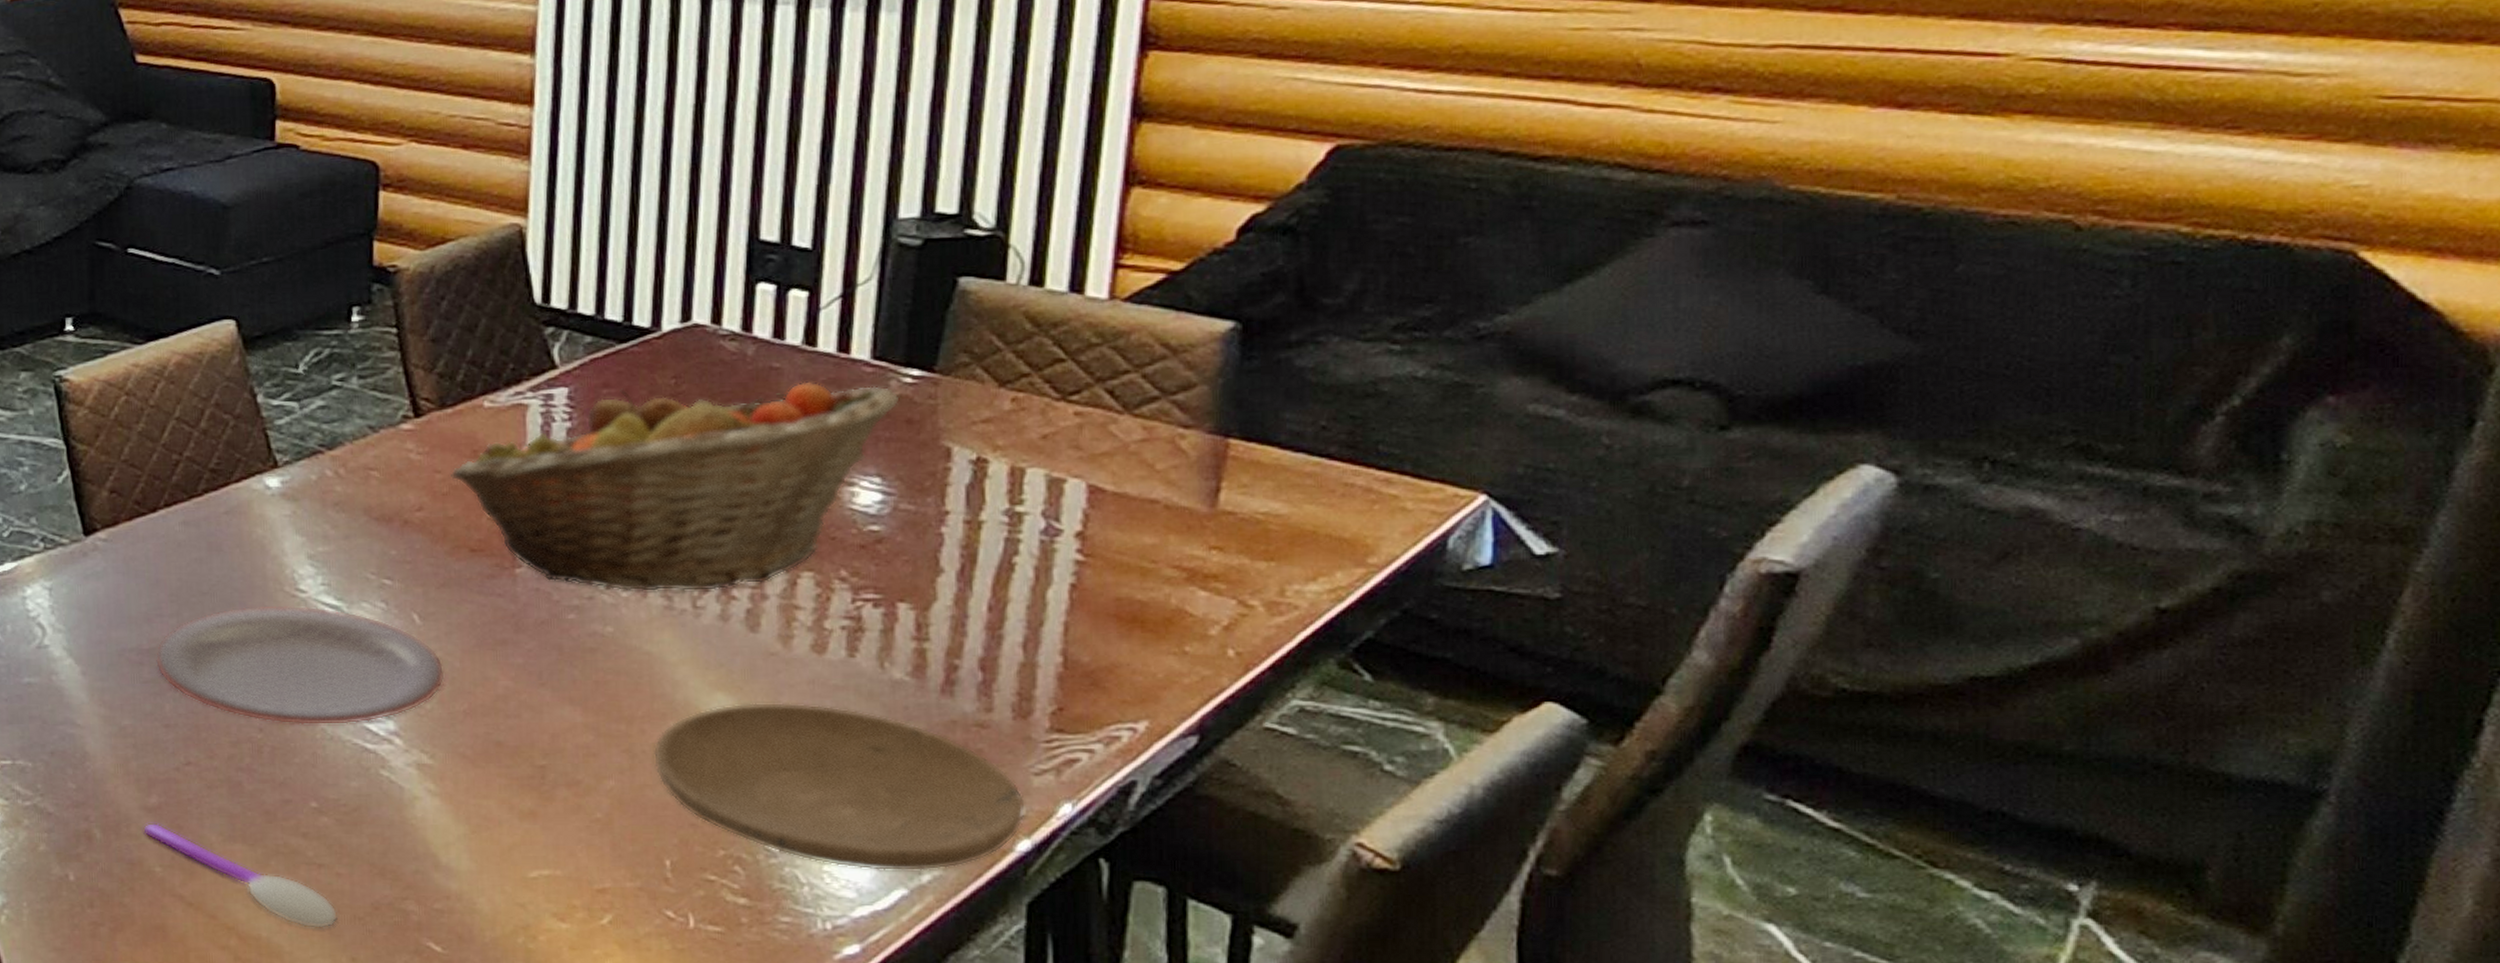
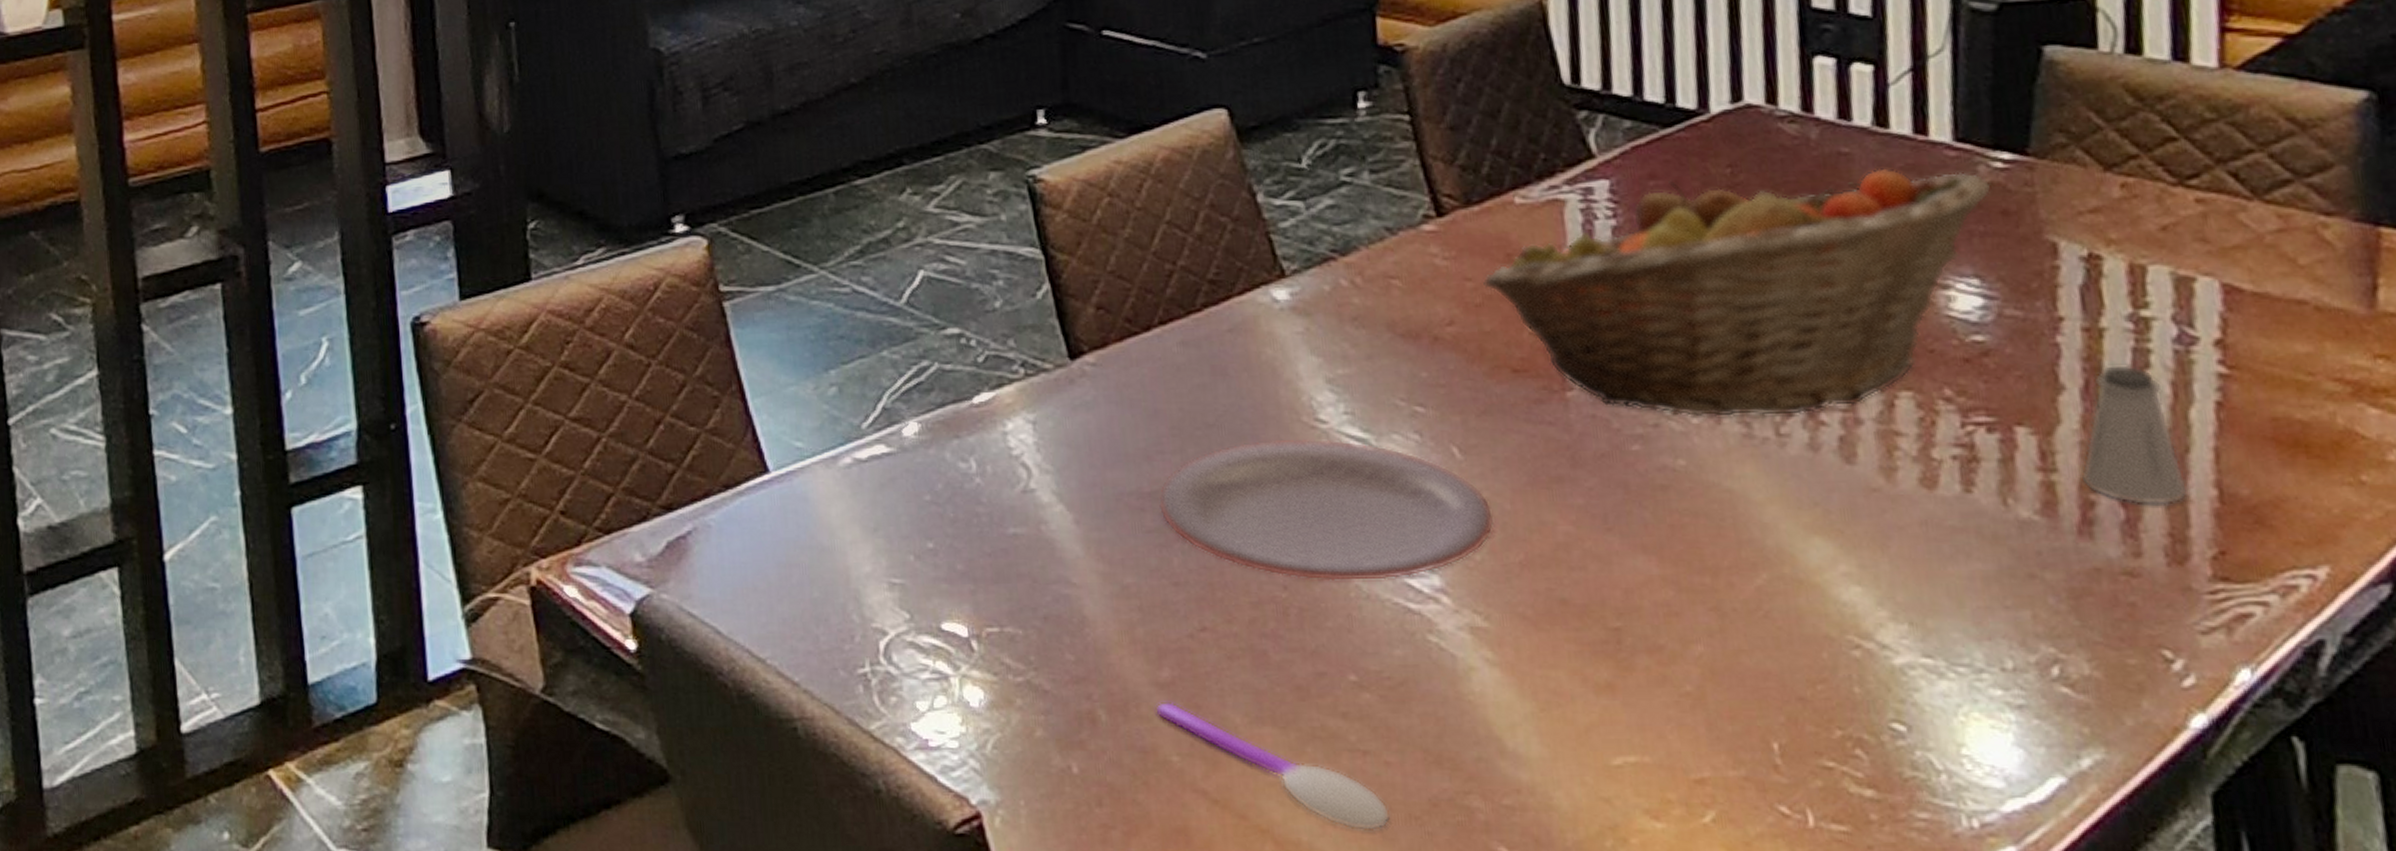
plate: present [653,702,1025,872] -> none [1745,547,2197,755]
saltshaker: none [949,551,1038,670] -> present [2081,364,2189,506]

